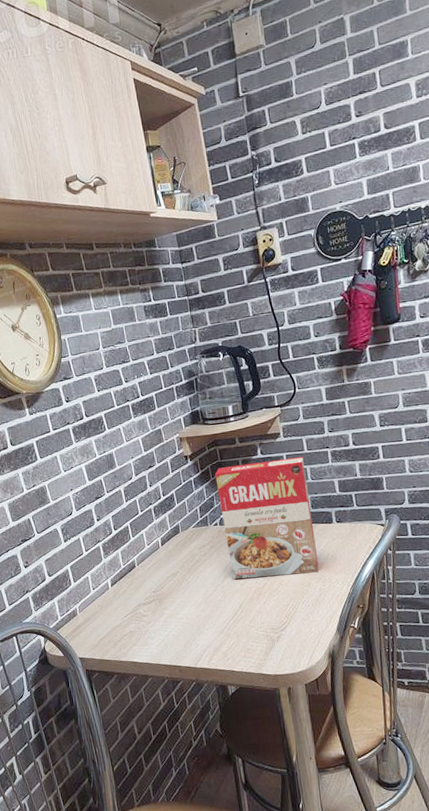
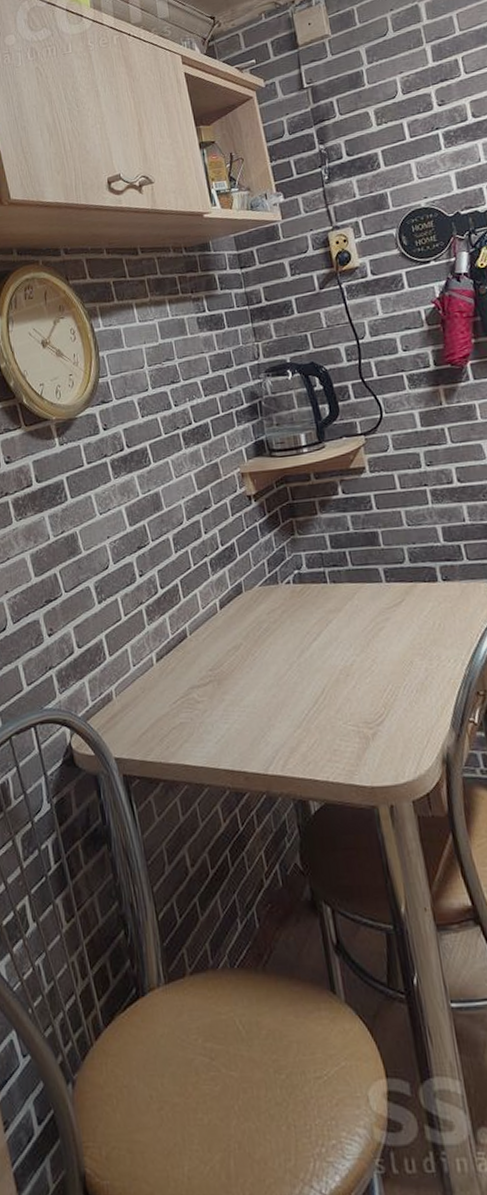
cereal box: present [215,456,319,580] -> none [285,496,423,655]

